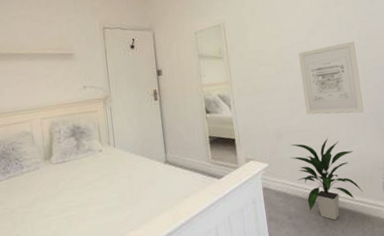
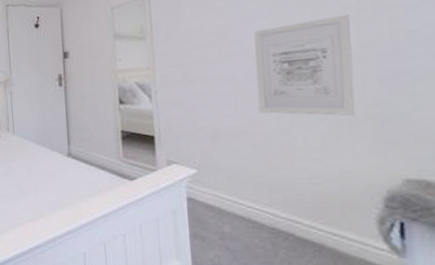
indoor plant: present [290,138,363,220] -> none [229,146,340,251]

